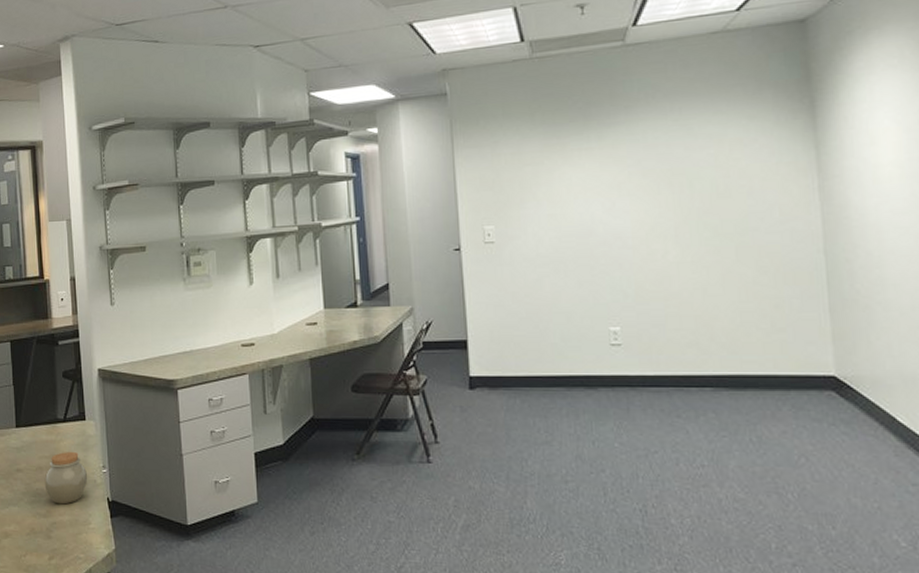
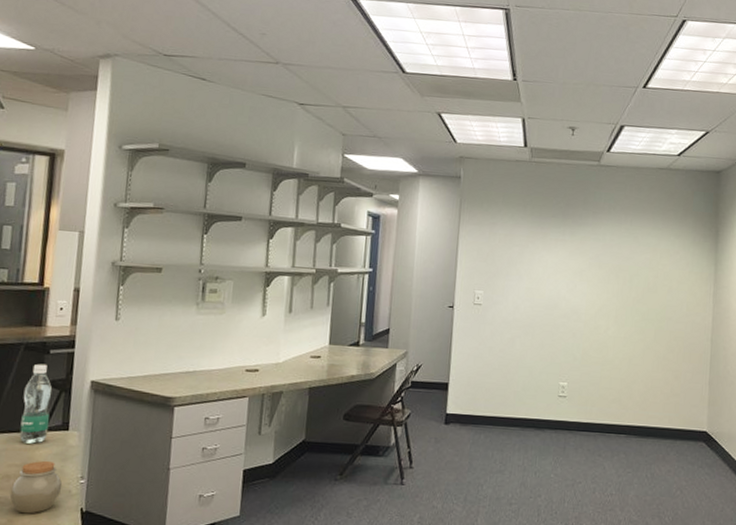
bottle: none [42,356,68,435] -> present [19,363,53,444]

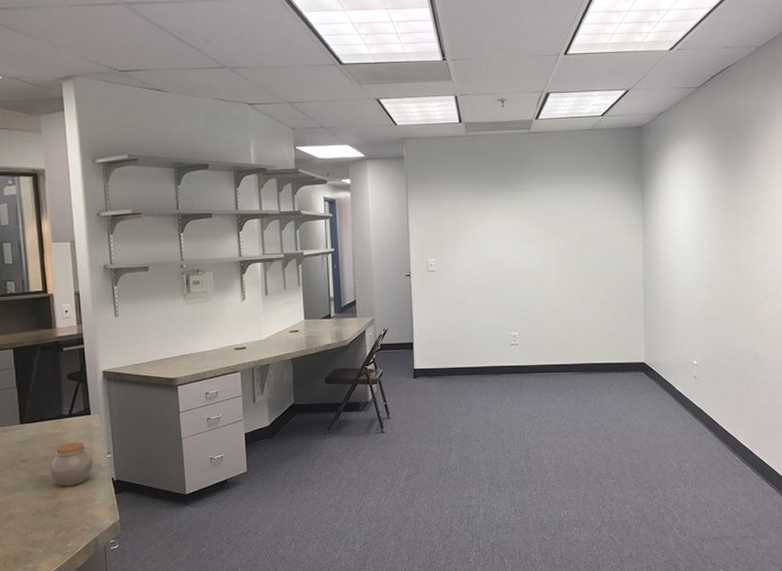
bottle: present [19,363,53,444] -> none [47,360,74,429]

